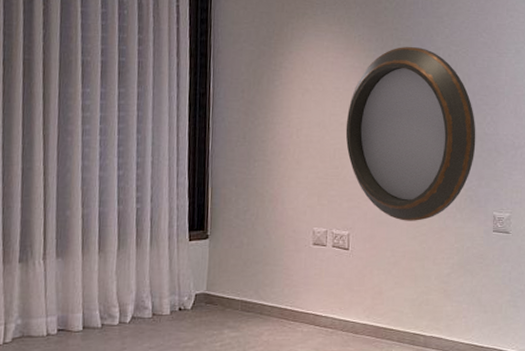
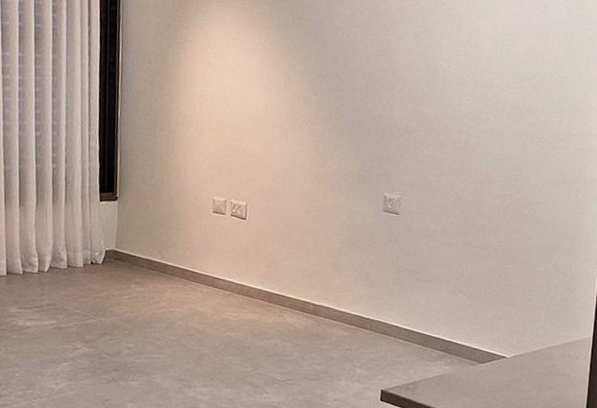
home mirror: present [345,47,476,221] -> none [245,25,372,197]

